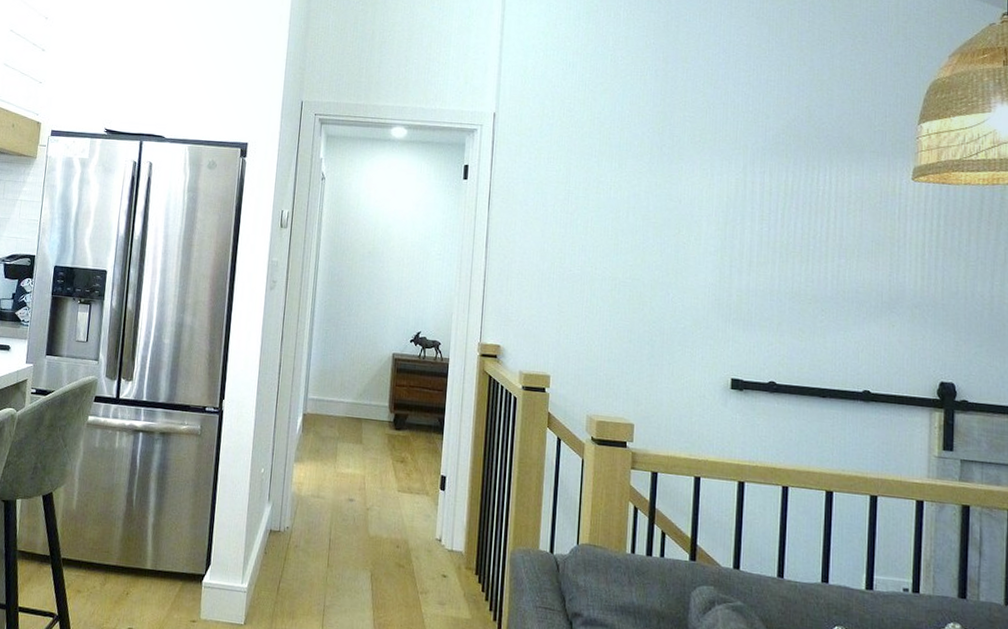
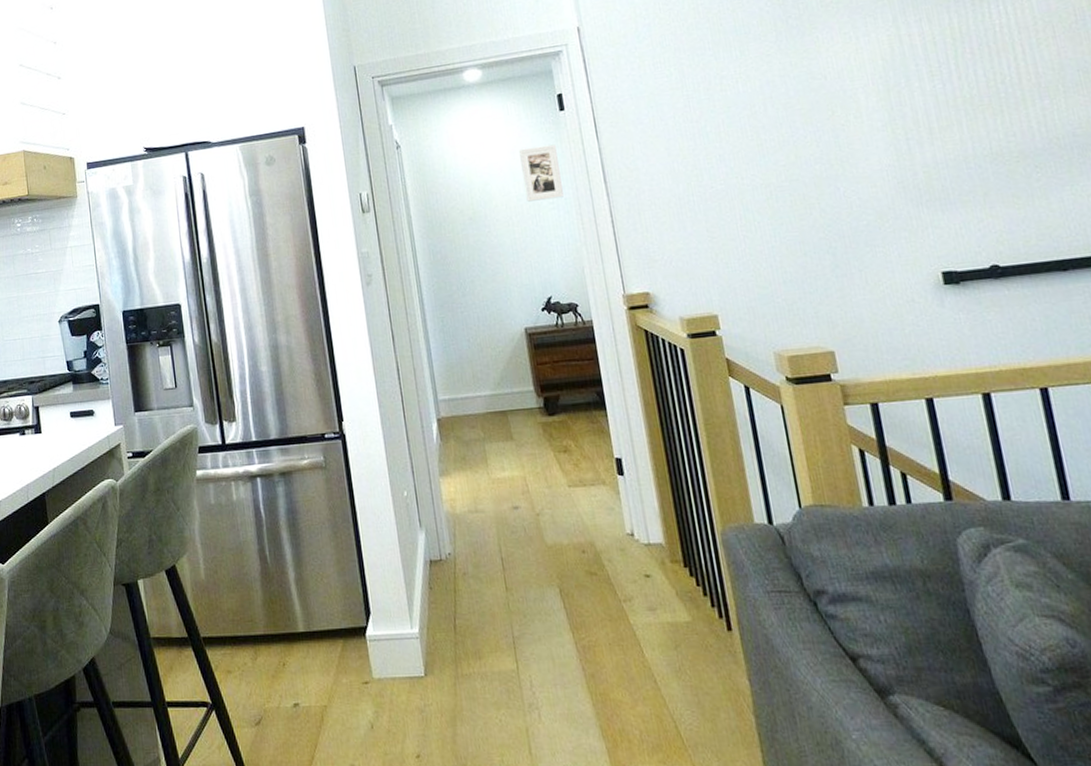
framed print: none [419,203,453,252] -> present [519,144,564,202]

